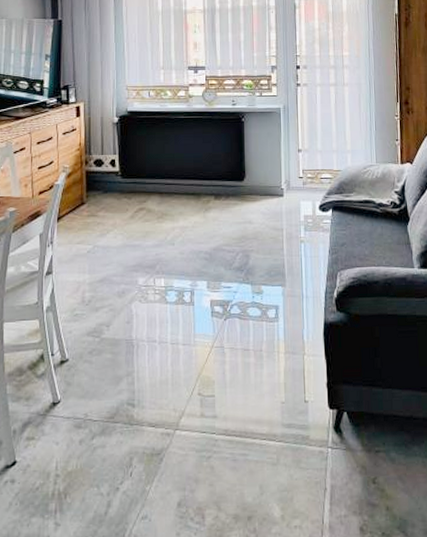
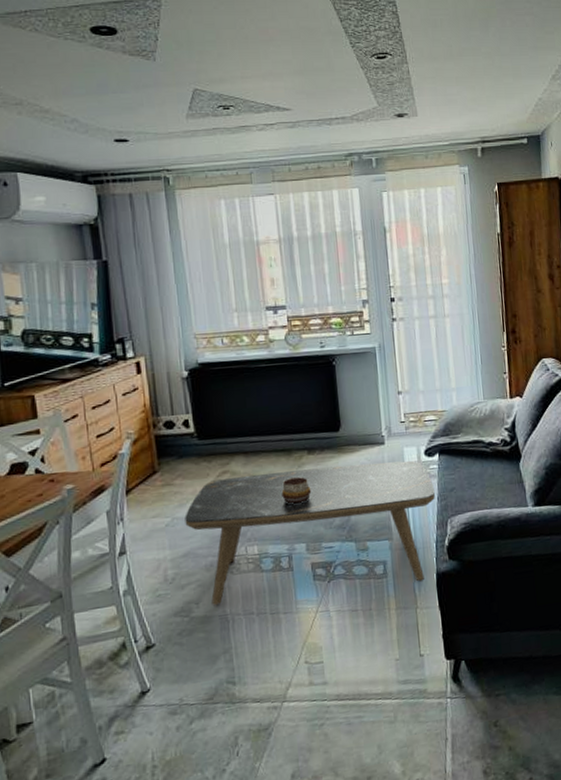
coffee table: none [104,212,328,329] -> present [185,460,436,605]
decorative bowl: none [189,219,215,243] -> present [281,477,312,504]

